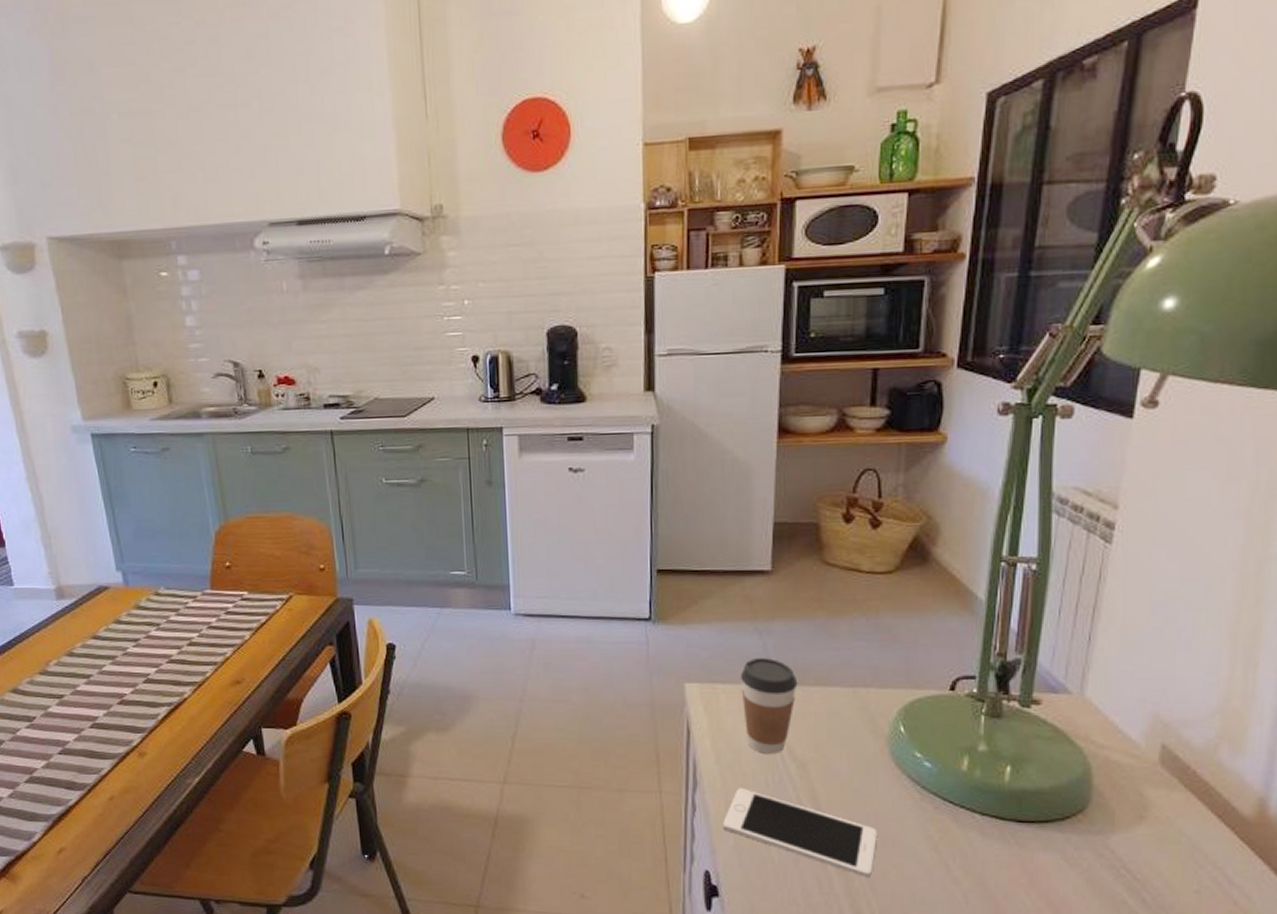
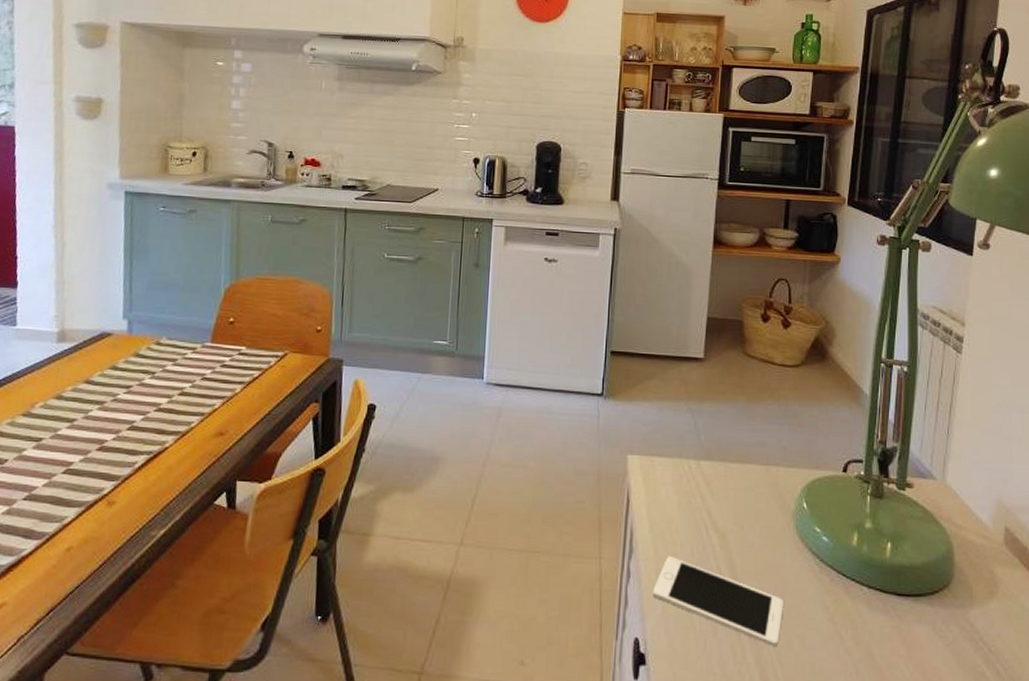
coffee cup: present [741,657,798,755] -> none [674,434,722,525]

